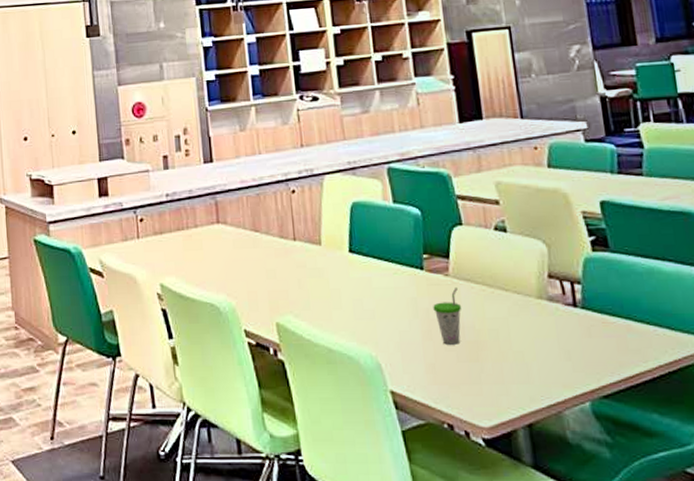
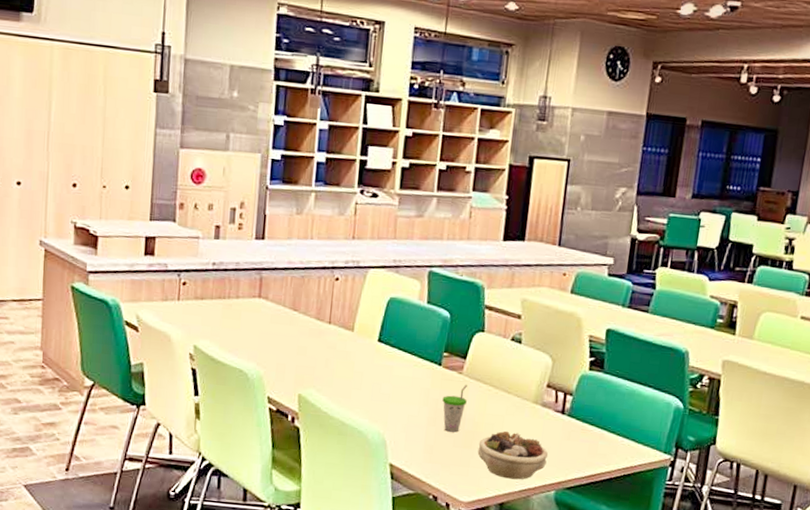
succulent planter: none [486,335,571,393] -> present [477,431,548,480]

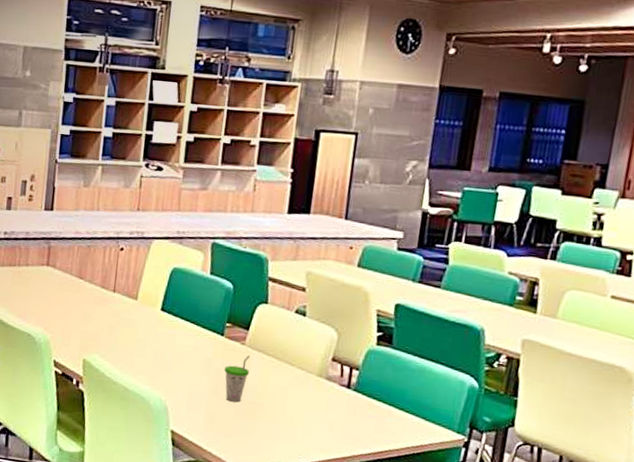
succulent planter: present [477,431,548,480] -> none [259,403,332,453]

